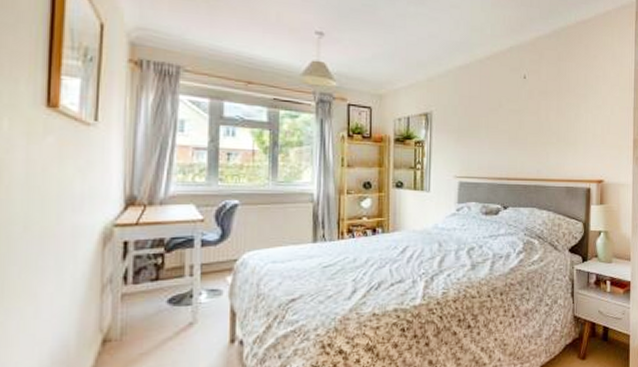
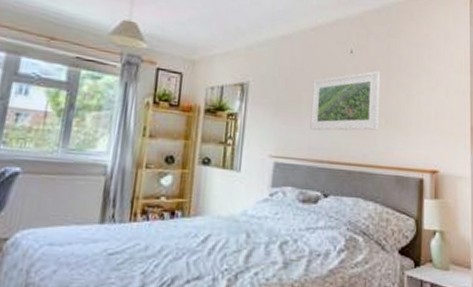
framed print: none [489,93,552,151] -> present [310,70,381,131]

